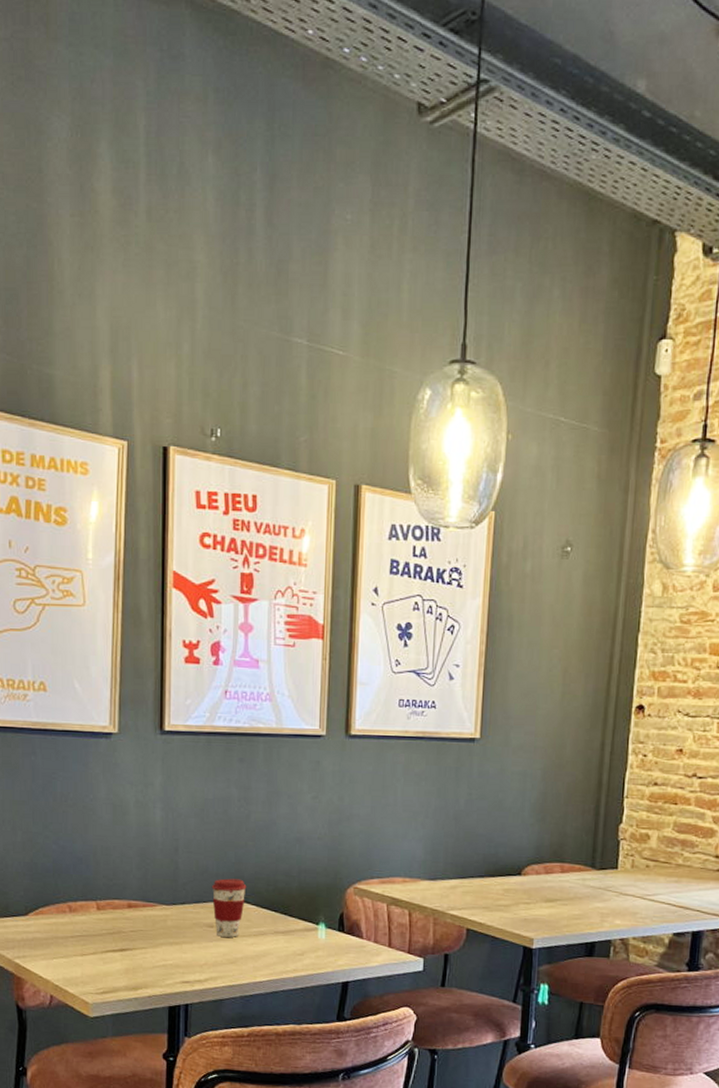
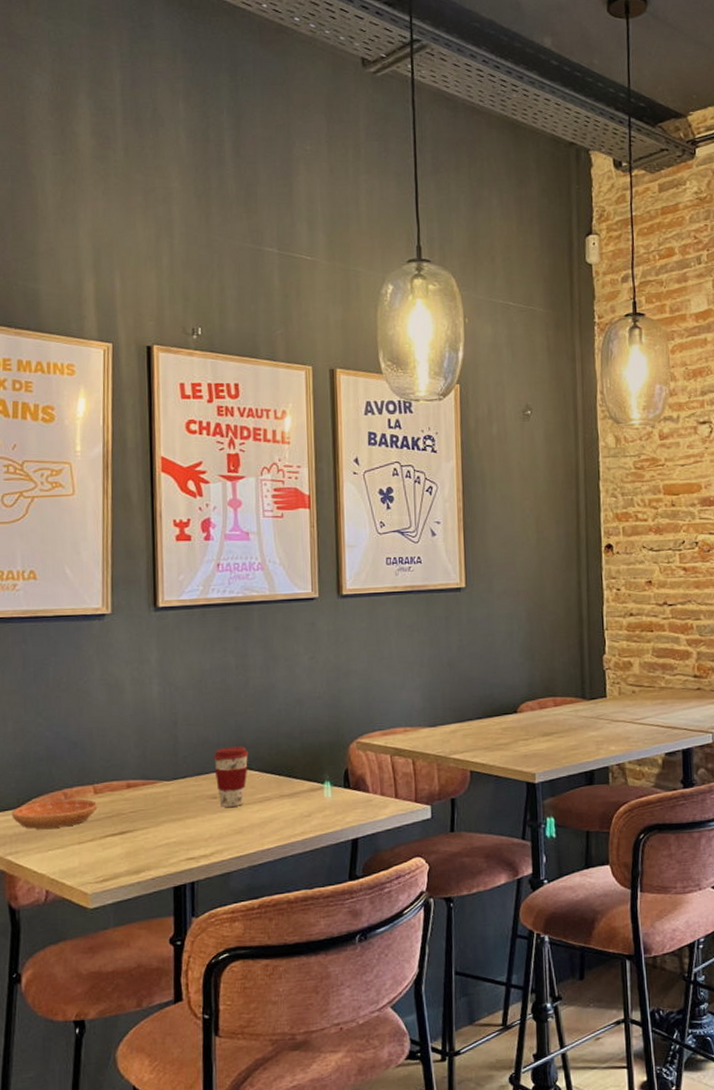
saucer: none [20,911,100,938] -> present [12,799,98,829]

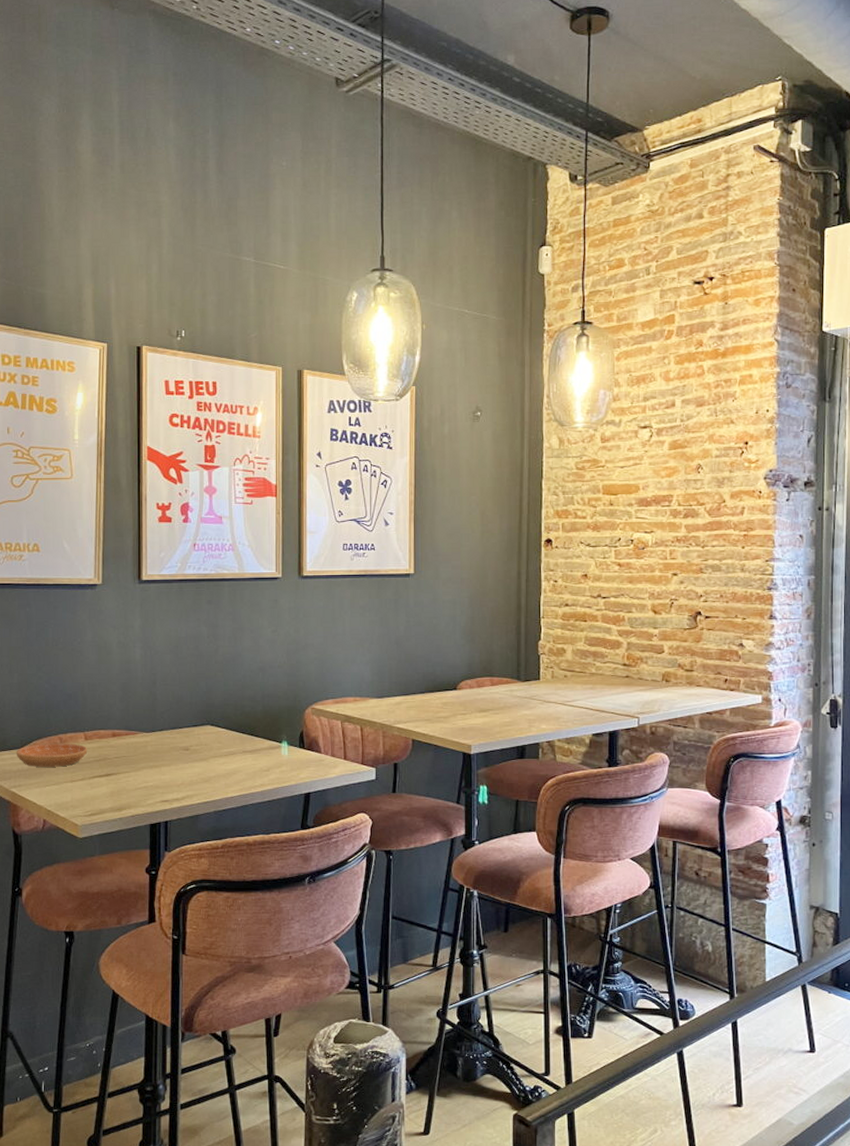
coffee cup: present [212,746,249,807] -> none [186,706,217,758]

